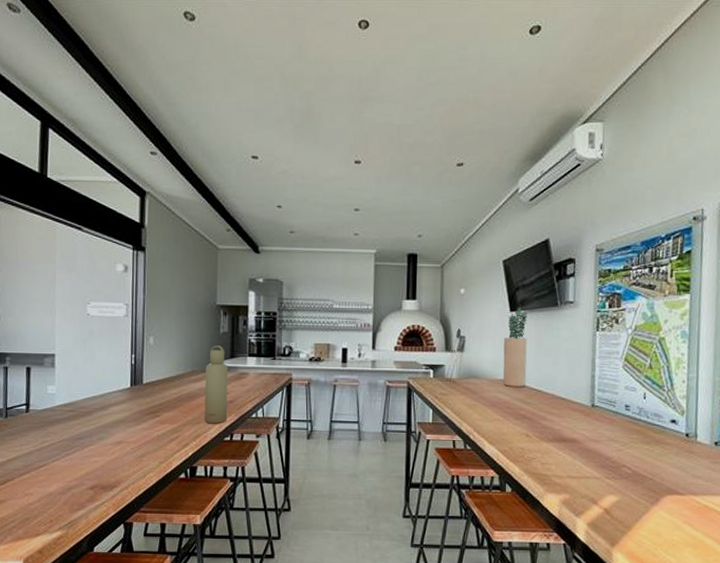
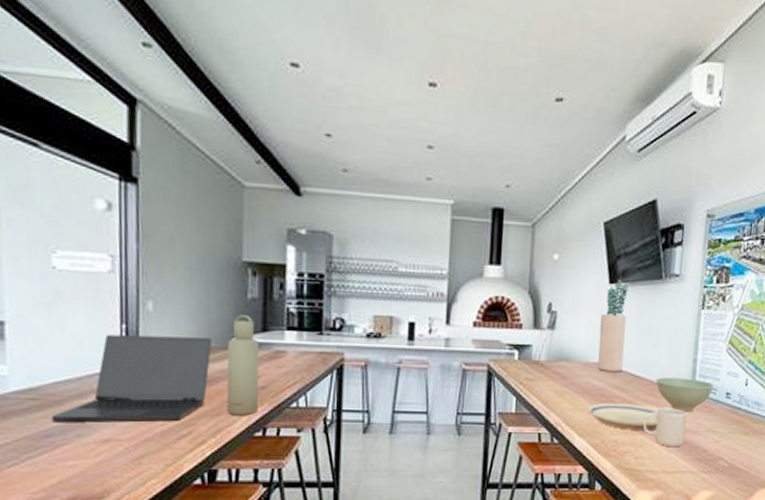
laptop: none [83,362,194,429] -> present [51,334,212,423]
plate: none [495,414,561,438] -> present [587,402,659,429]
cup: none [547,419,589,455] -> present [643,407,687,448]
bowl: none [557,391,614,423] -> present [655,377,715,412]

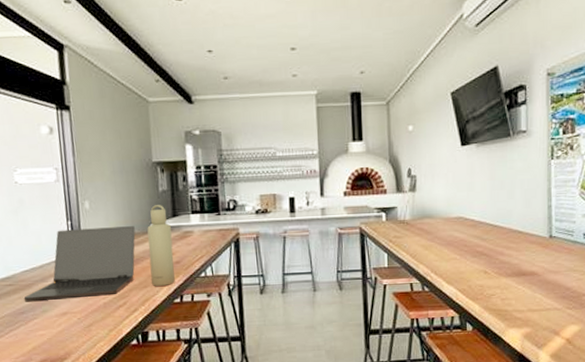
plate: present [587,402,659,429] -> none [452,251,519,274]
vase: present [598,275,629,373] -> none [457,137,482,225]
cup: present [643,407,687,448] -> none [506,251,547,288]
bowl: present [655,377,715,412] -> none [514,223,572,255]

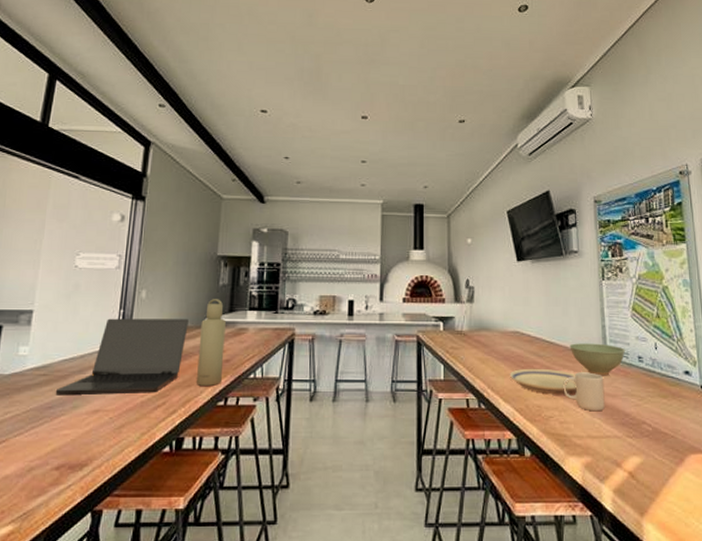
plate: none [452,251,519,274] -> present [509,368,577,394]
cup: none [506,251,547,288] -> present [563,372,605,412]
bowl: none [514,223,572,255] -> present [569,343,626,376]

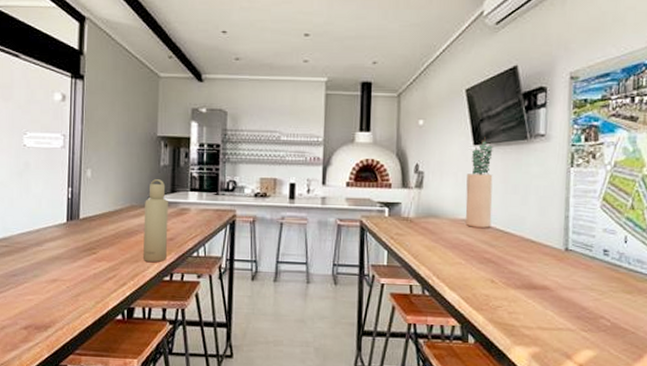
laptop: present [55,318,189,396] -> none [17,196,133,266]
plate: present [509,368,577,394] -> none [457,257,531,285]
vase: none [513,254,538,340] -> present [465,137,493,229]
cup: present [563,372,605,412] -> none [515,263,562,304]
bowl: present [569,343,626,376] -> none [526,233,590,269]

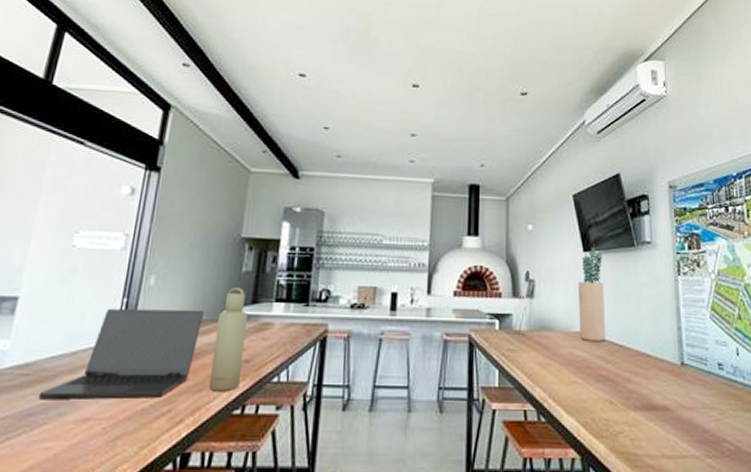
laptop: none [17,196,133,266] -> present [38,308,204,400]

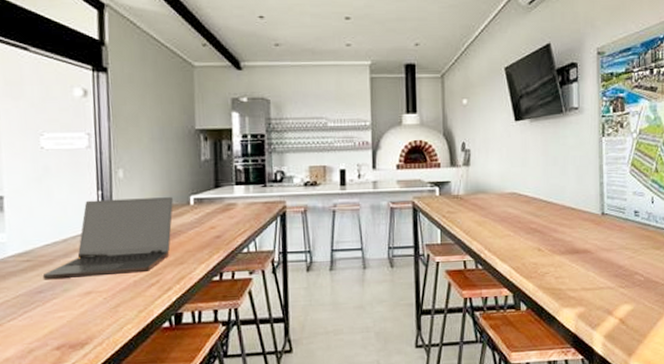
bottle: present [208,288,248,392] -> none [186,175,215,264]
vase: present [579,243,606,343] -> none [511,113,535,201]

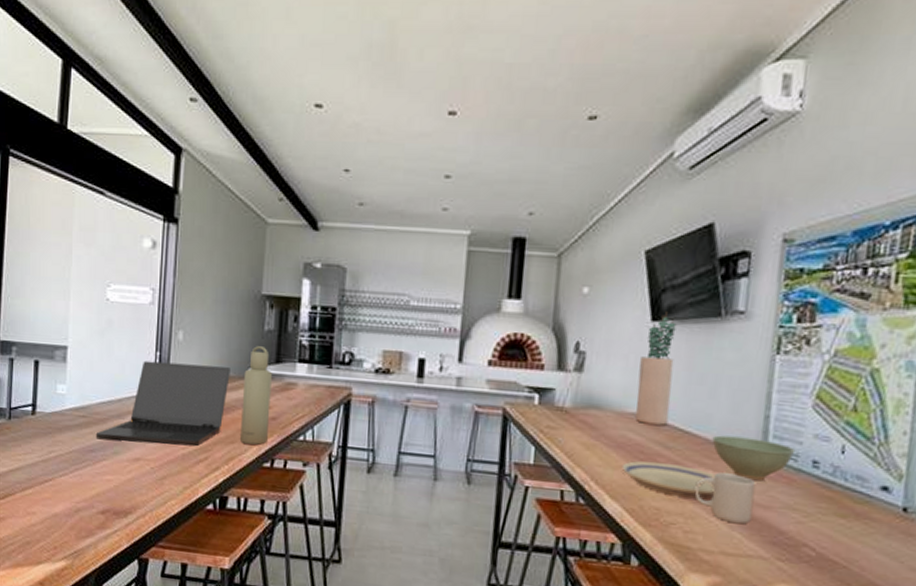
bottle: none [186,175,215,264] -> present [239,346,272,446]
plate: none [506,227,573,251] -> present [621,461,716,499]
vase: none [511,113,535,201] -> present [635,311,677,426]
cup: none [559,229,600,266] -> present [694,472,756,525]
bowl: none [567,200,623,232] -> present [712,435,796,481]

